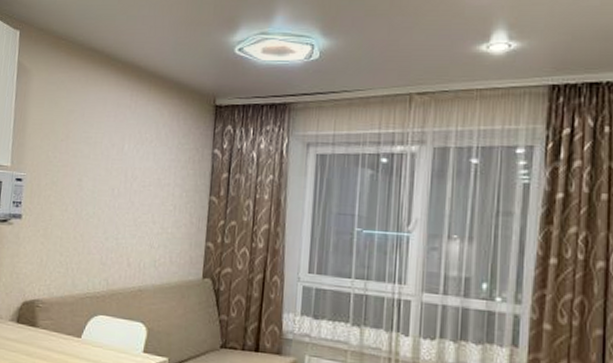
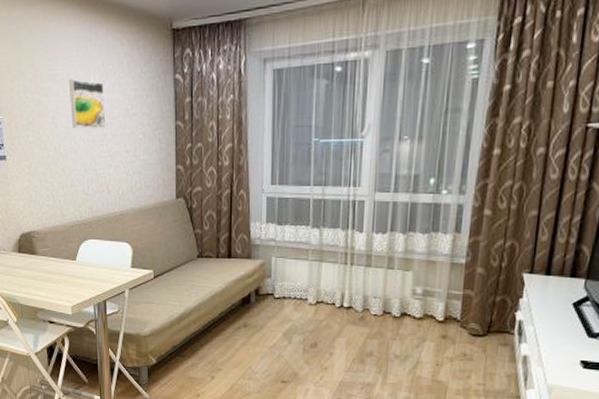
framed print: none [98,143,138,197] -> present [69,79,106,129]

